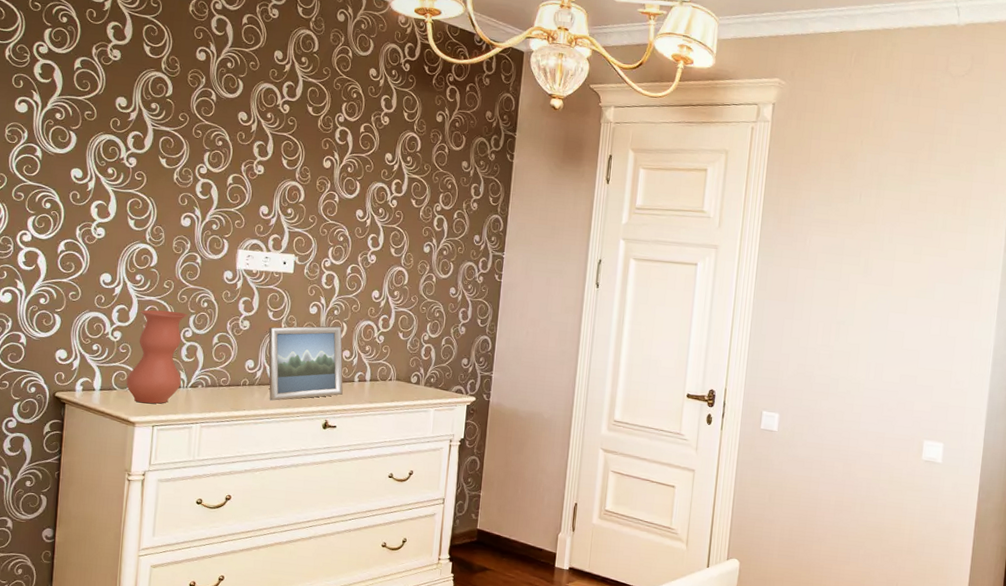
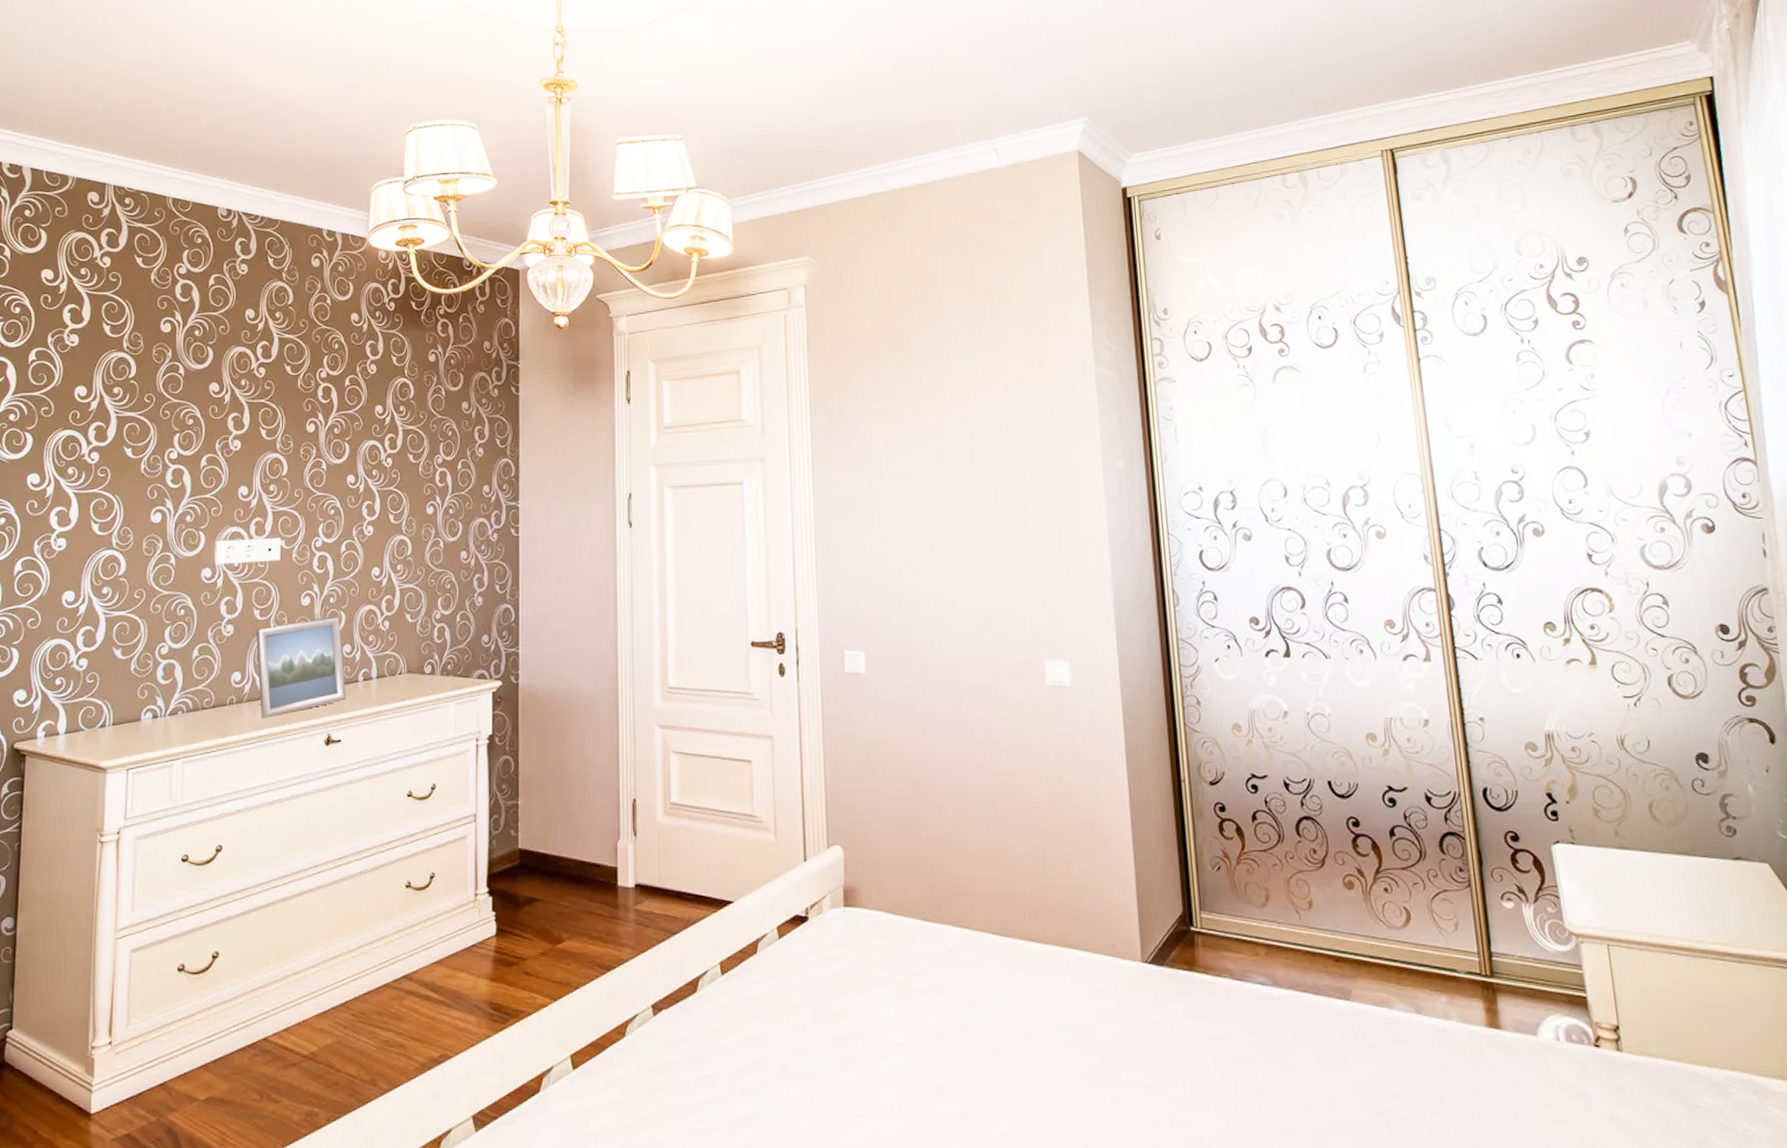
vase: present [126,309,188,404] -> none [94,626,162,743]

